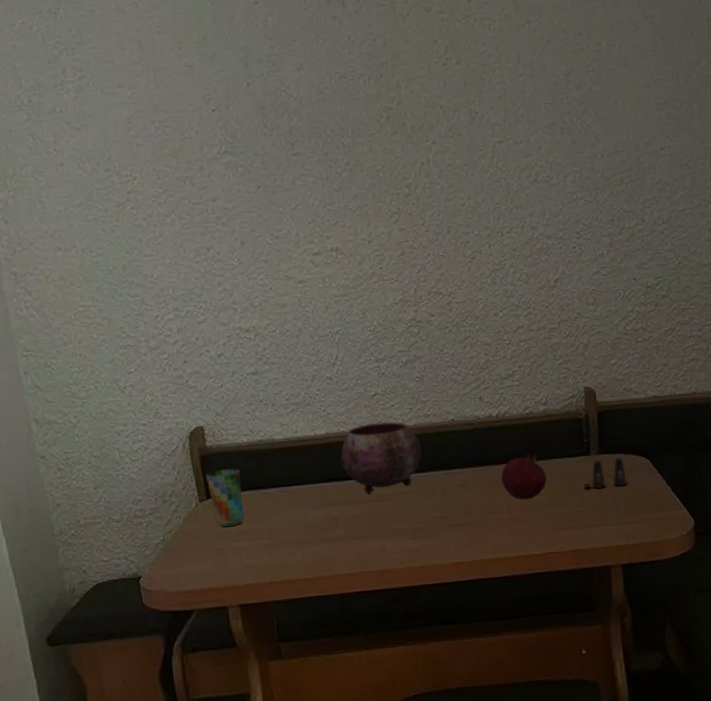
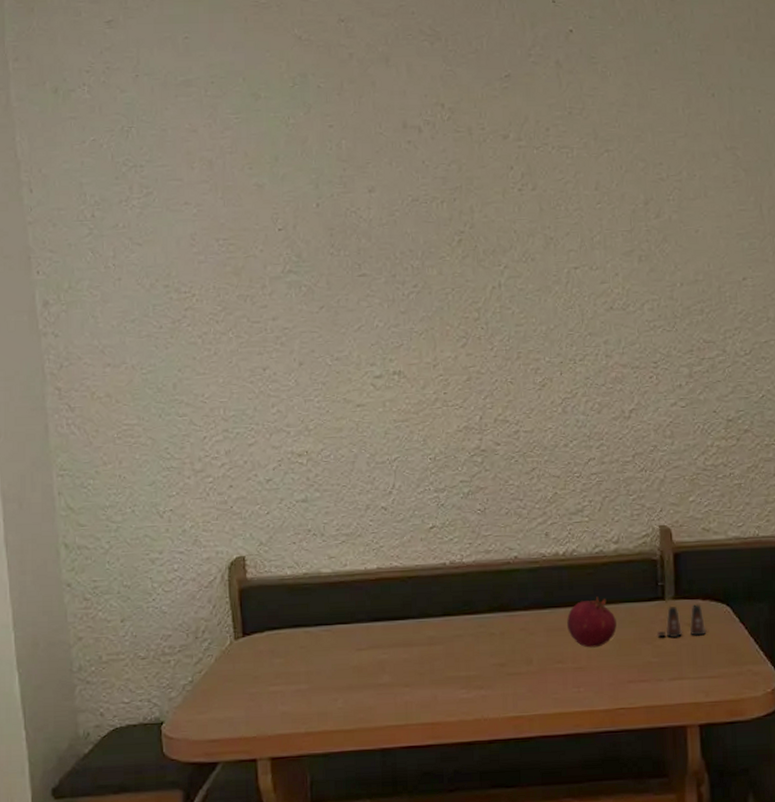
cup: present [206,468,244,528] -> none [244,602,282,669]
bowl: present [341,421,422,494] -> none [392,557,480,636]

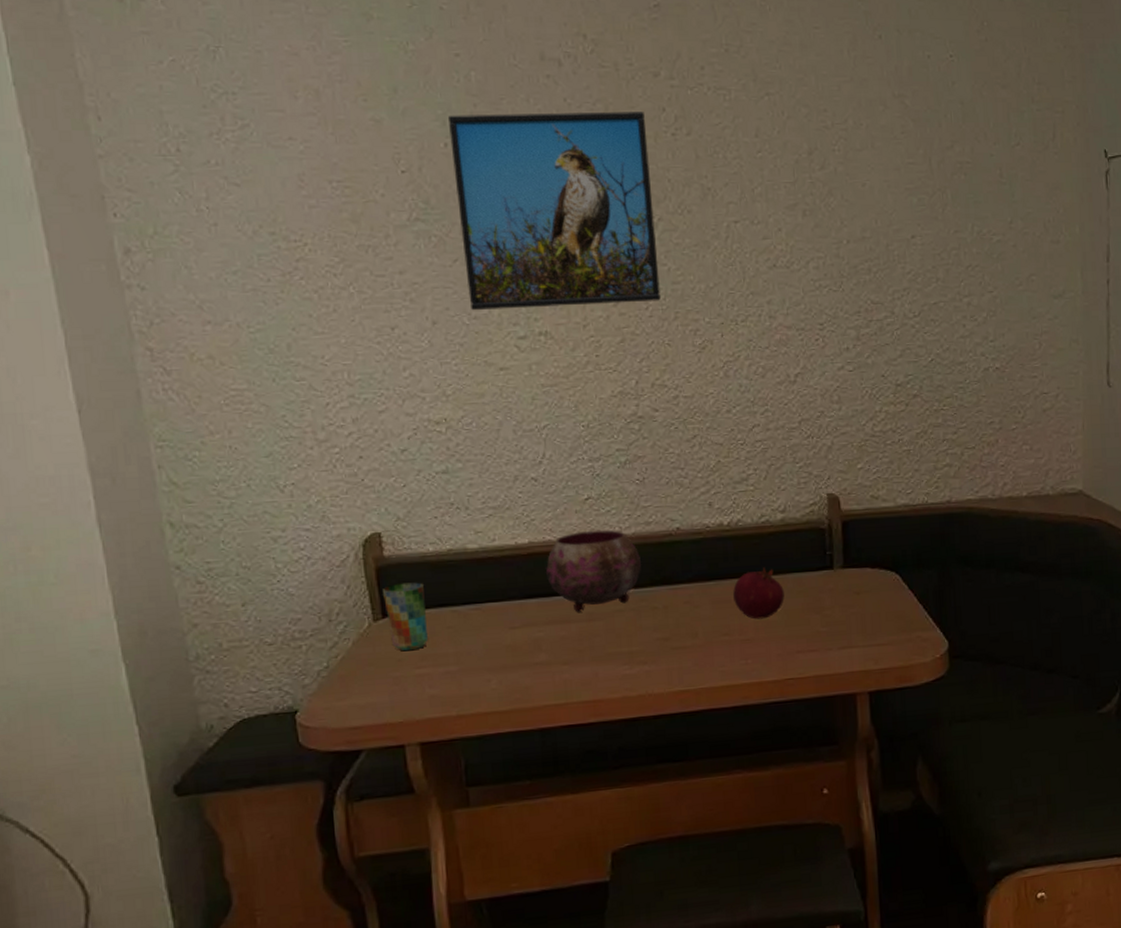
cup: none [244,602,282,669] -> present [383,581,428,652]
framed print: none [320,170,505,352] -> present [447,111,661,310]
bowl: none [392,557,480,636] -> present [546,529,641,612]
salt shaker: present [657,604,707,639] -> none [826,572,876,608]

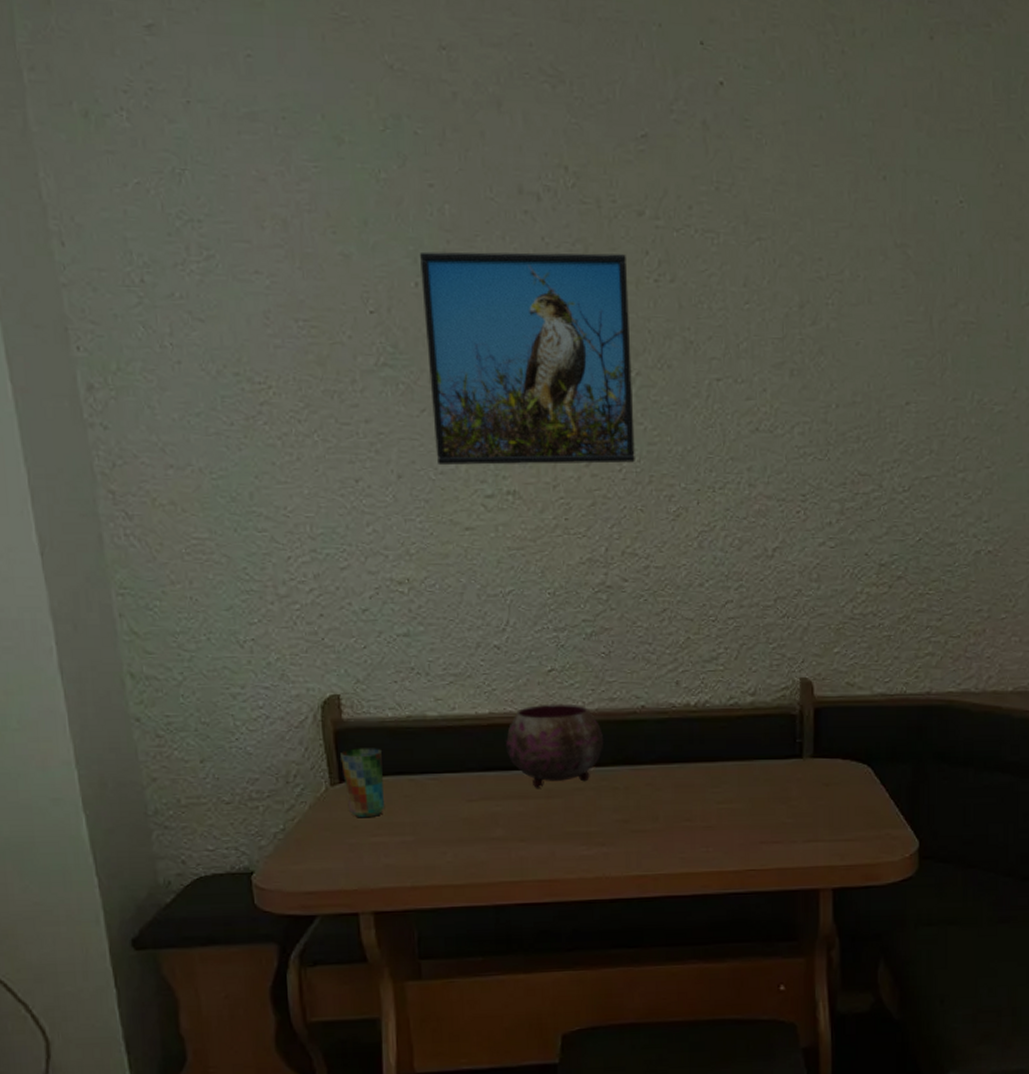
fruit: present [733,567,785,620] -> none [697,752,750,806]

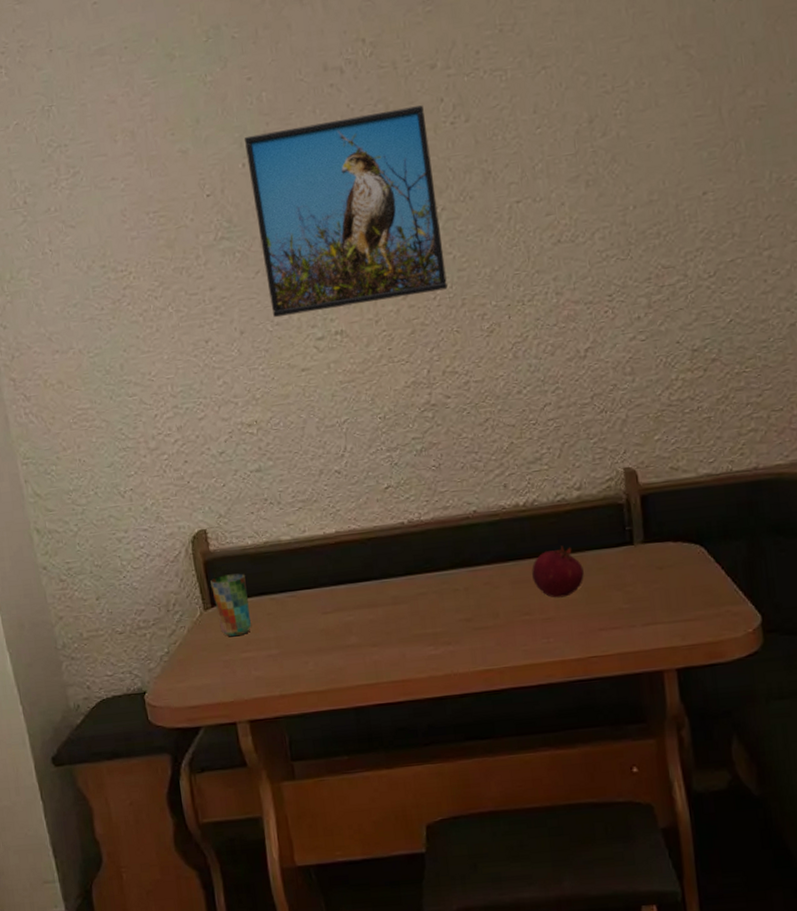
bowl: present [506,703,603,788] -> none [352,516,441,597]
fruit: none [697,752,750,806] -> present [532,545,584,598]

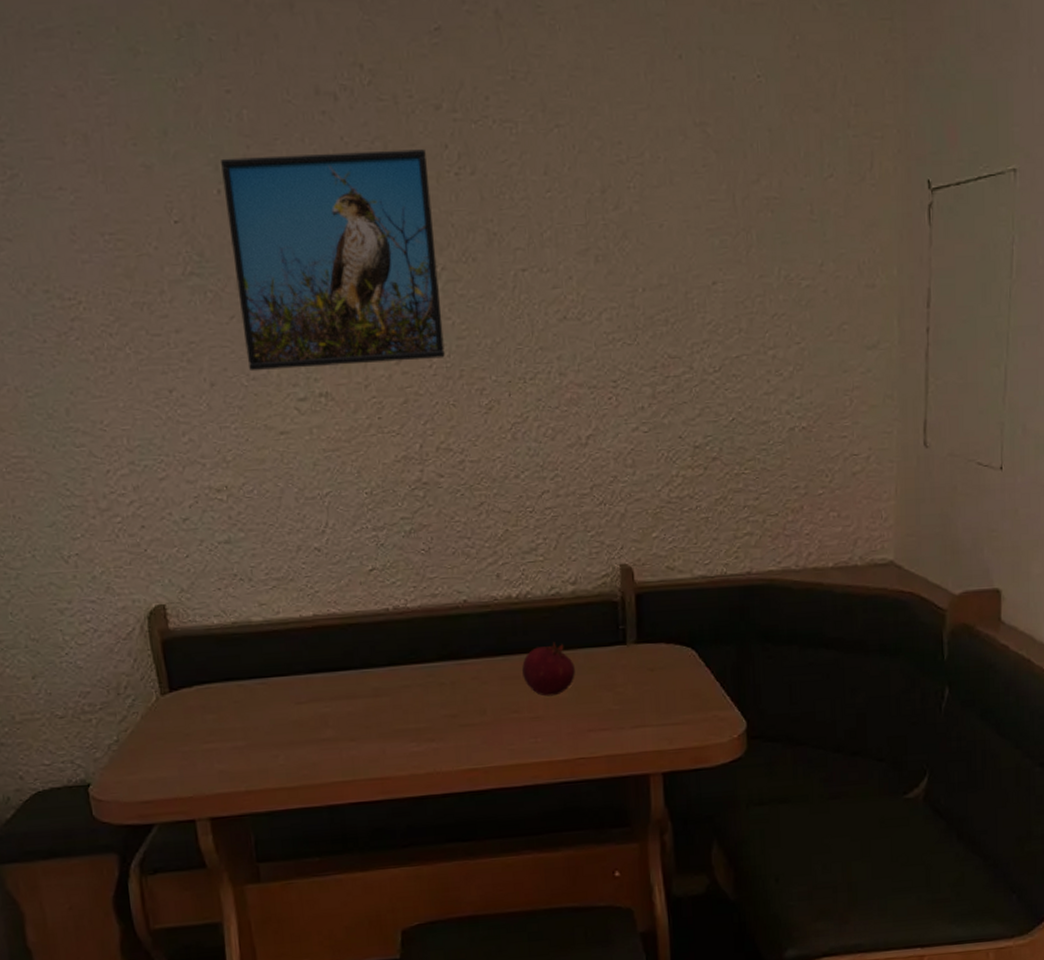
cup: present [210,573,251,637] -> none [169,655,215,726]

